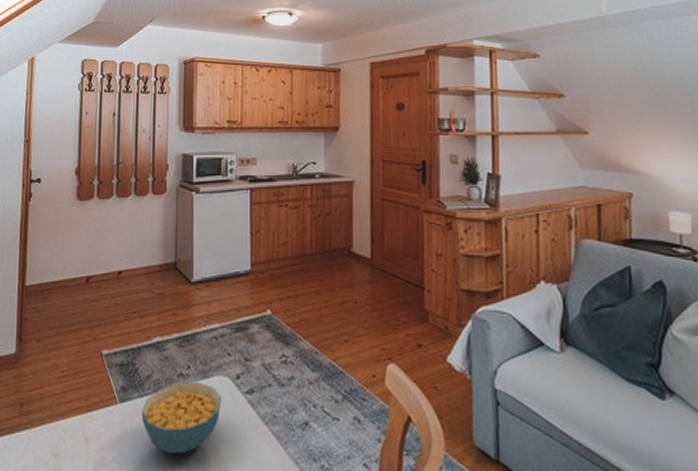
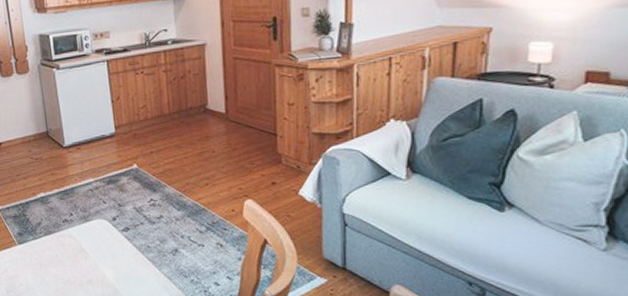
cereal bowl: present [141,382,222,454] -> none [37,226,103,278]

